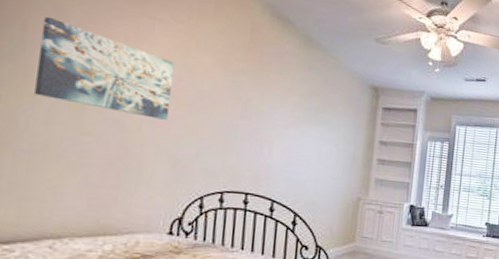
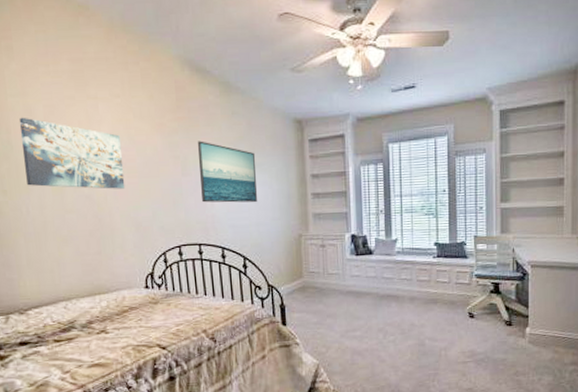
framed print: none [258,86,325,160] -> present [198,141,257,203]

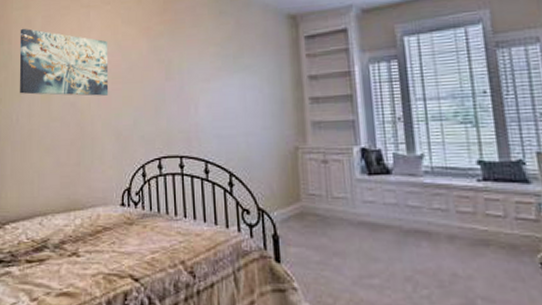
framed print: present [198,141,257,203] -> none [183,43,246,110]

